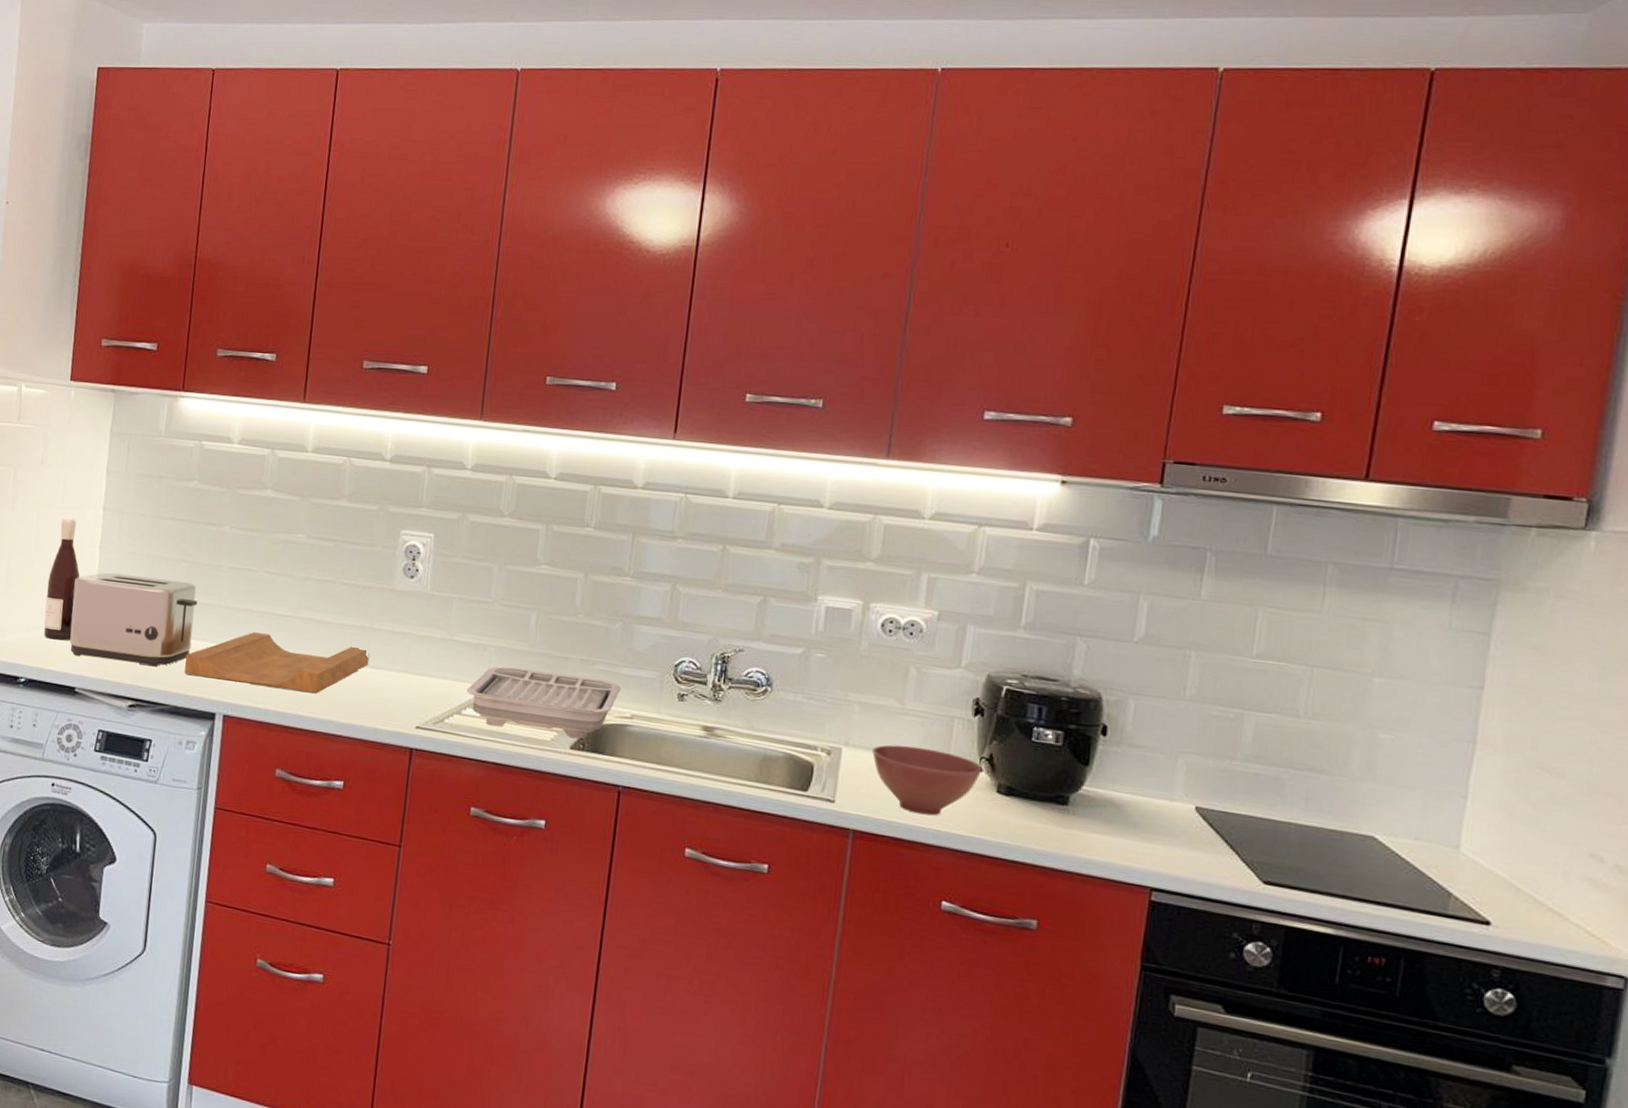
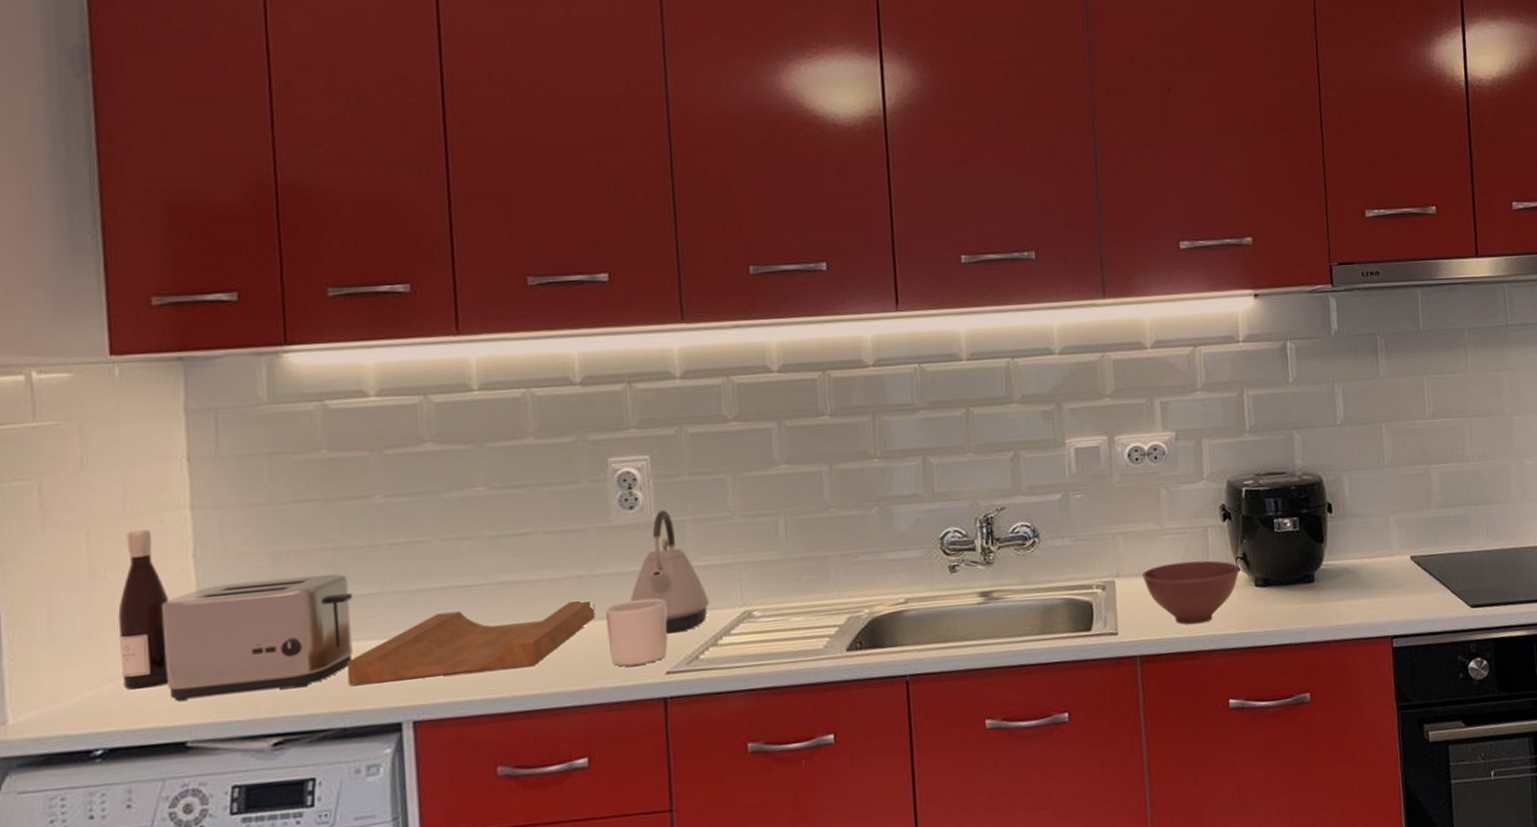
mug: none [374,657,426,716] -> present [605,598,668,667]
kettle: none [398,584,461,695] -> present [630,510,710,634]
dish rack: present [467,666,621,739] -> none [720,570,889,650]

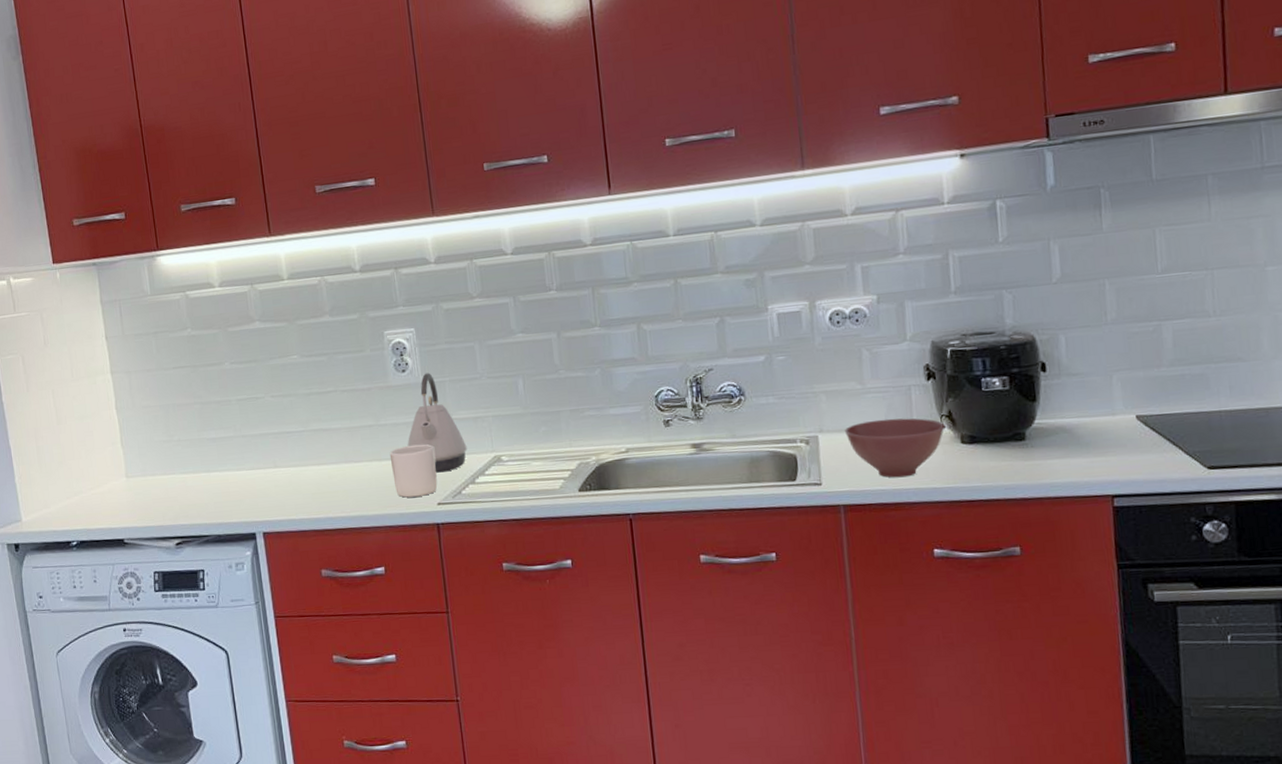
bottle: present [118,529,169,690] -> none [75,389,110,501]
toaster: present [160,574,353,701] -> none [100,422,220,510]
cutting board: present [346,601,595,685] -> none [216,445,383,504]

